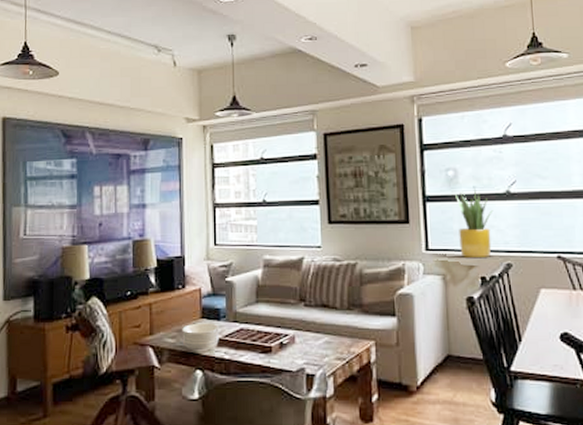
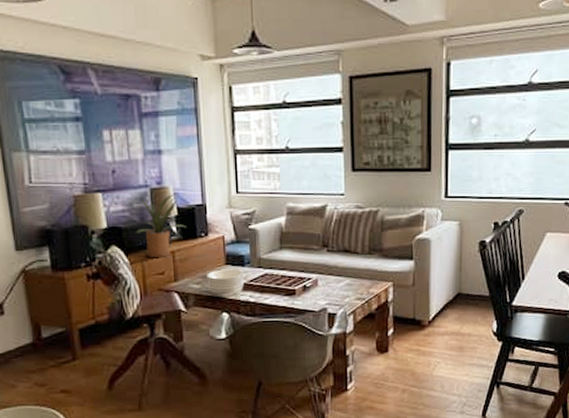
house plant: none [111,244,165,311] -> present [128,192,186,259]
planter: present [454,189,493,257] -> none [476,137,512,204]

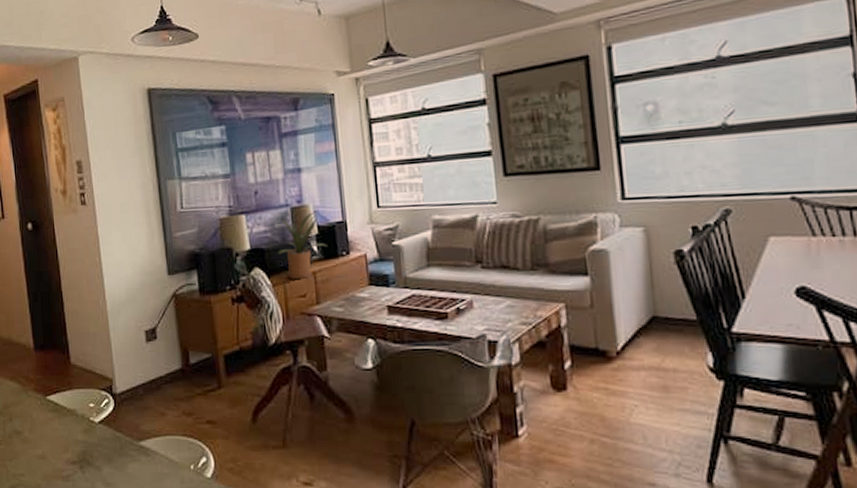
bowl: present [207,269,244,297] -> none [350,289,390,321]

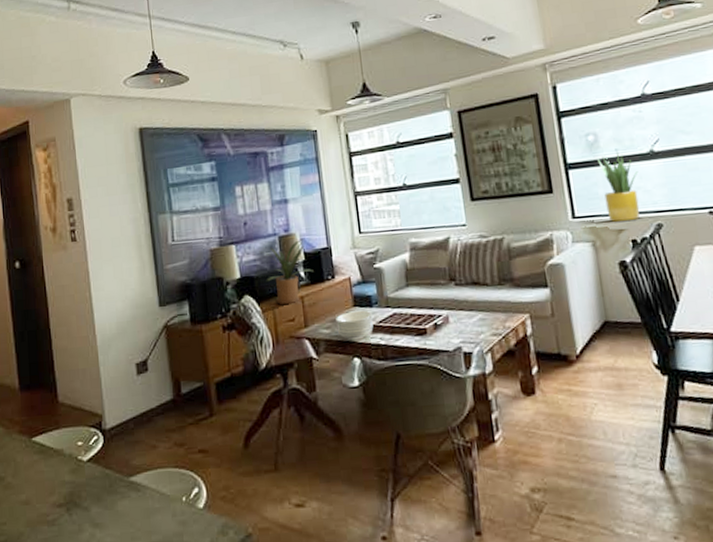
bowl: none [350,289,390,321] -> present [336,310,374,341]
planter: none [655,124,706,205] -> present [596,151,640,222]

